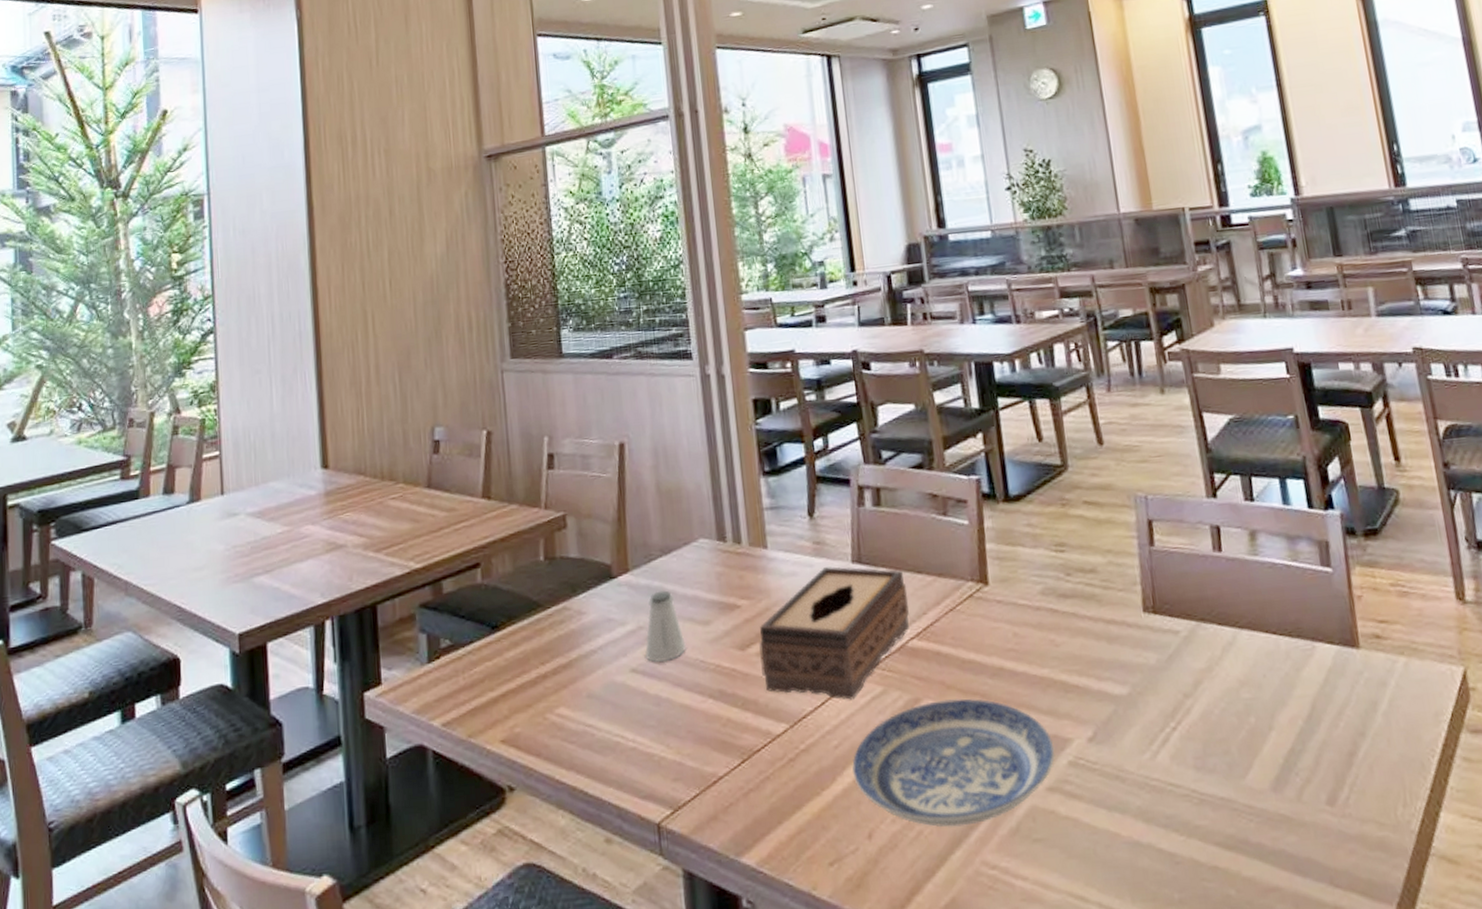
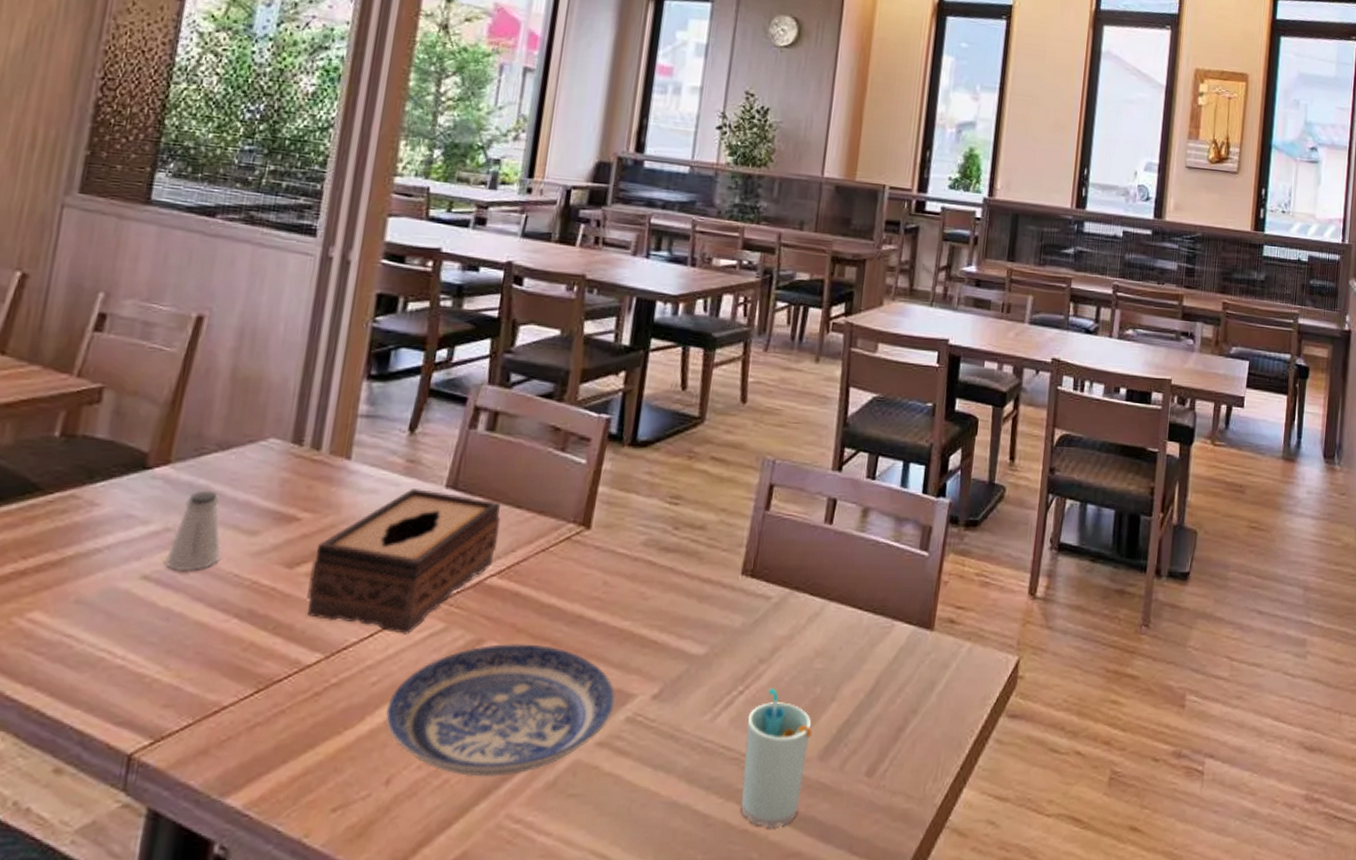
cup: none [1187,721,1265,865] -> present [741,688,812,829]

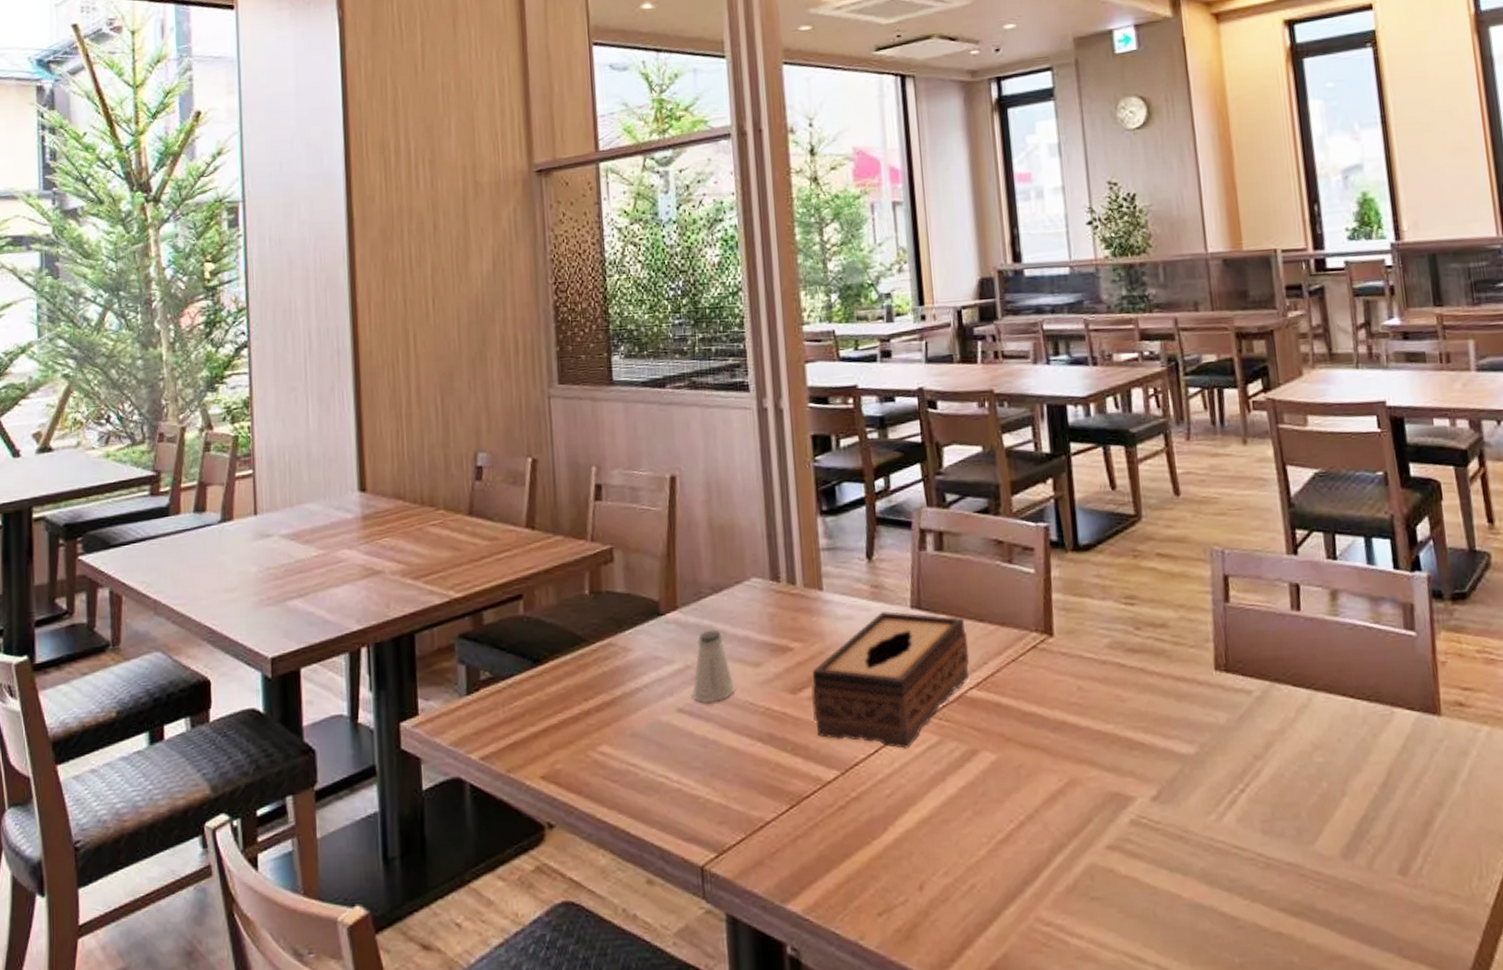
plate: present [385,644,616,777] -> none [905,752,1117,882]
cup: present [741,688,812,829] -> none [1255,784,1332,931]

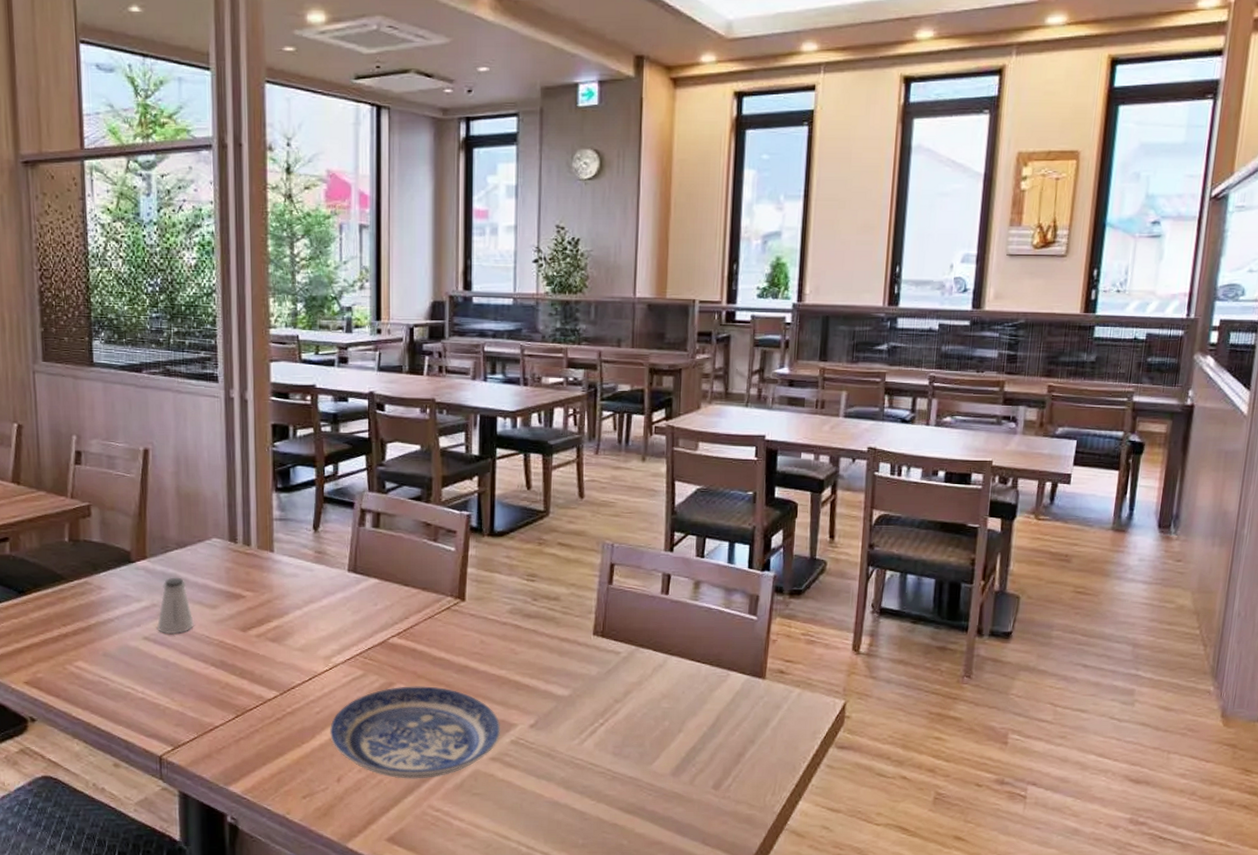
tissue box: present [811,611,969,749] -> none [259,573,394,679]
plate: none [905,752,1117,882] -> present [330,686,501,779]

